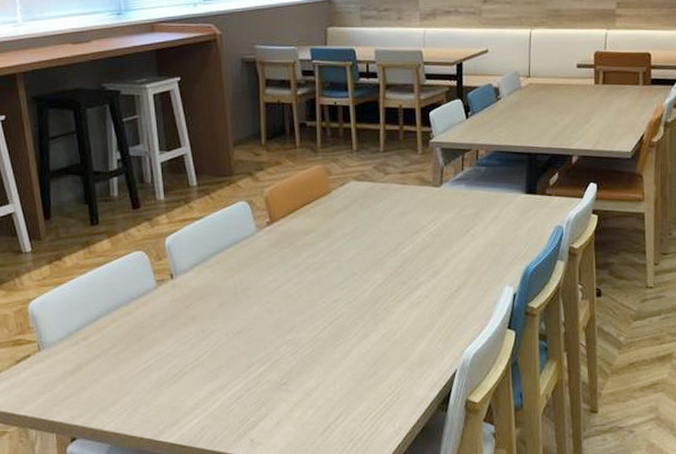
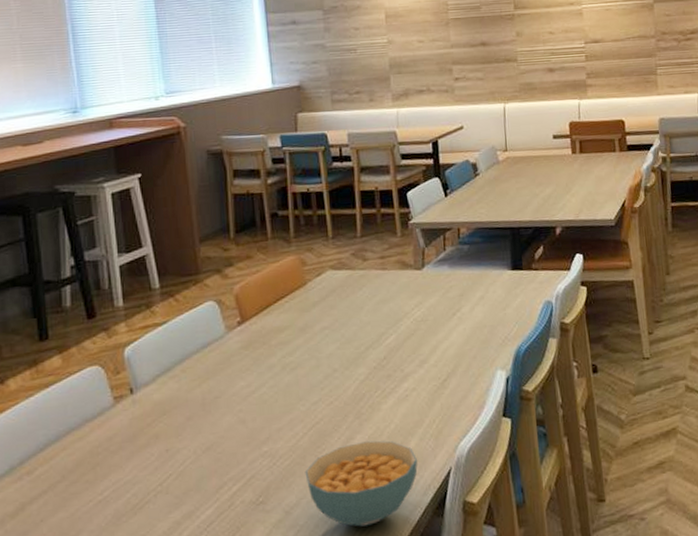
cereal bowl: none [324,339,426,413] -> present [305,440,418,527]

